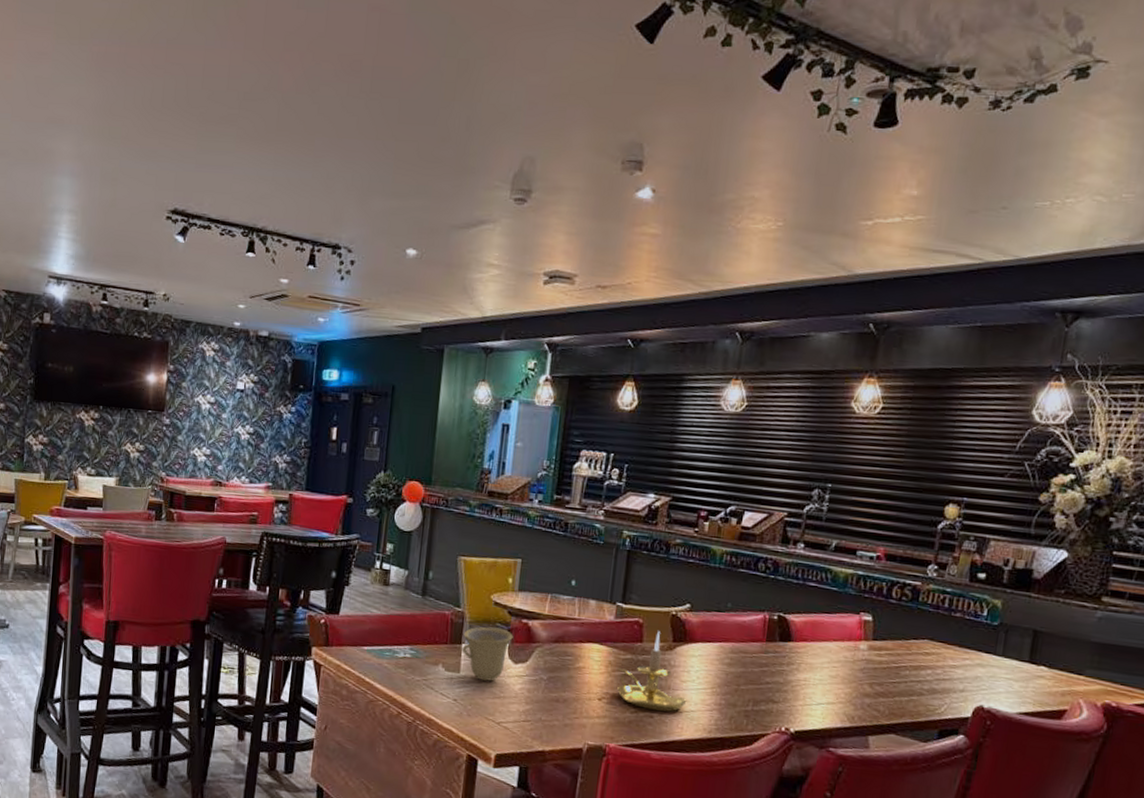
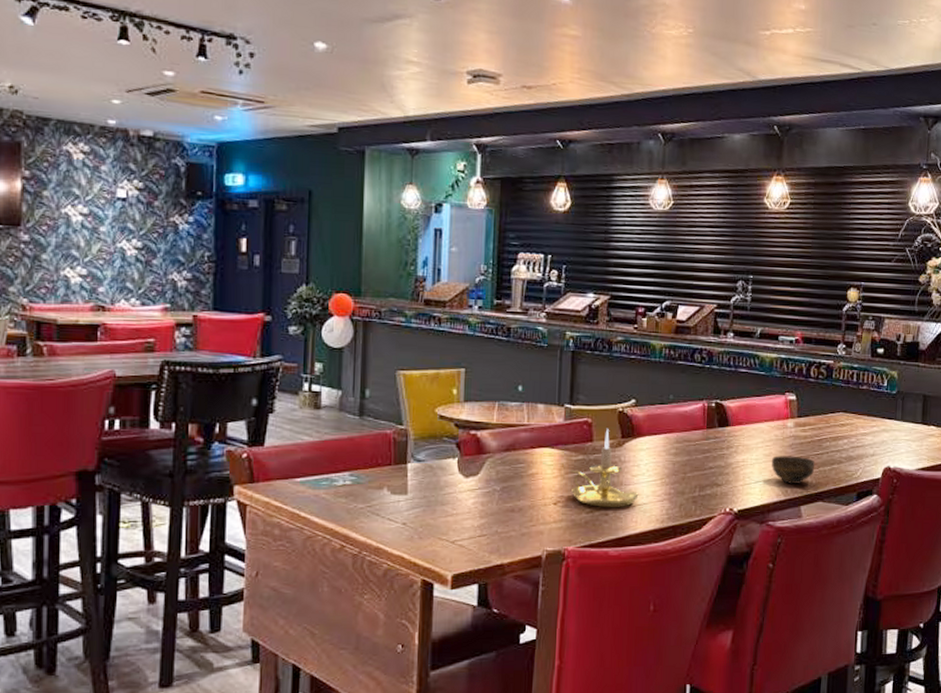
cup: present [462,626,513,681] -> none [408,442,462,499]
cup: none [837,678,890,712] -> present [772,455,815,484]

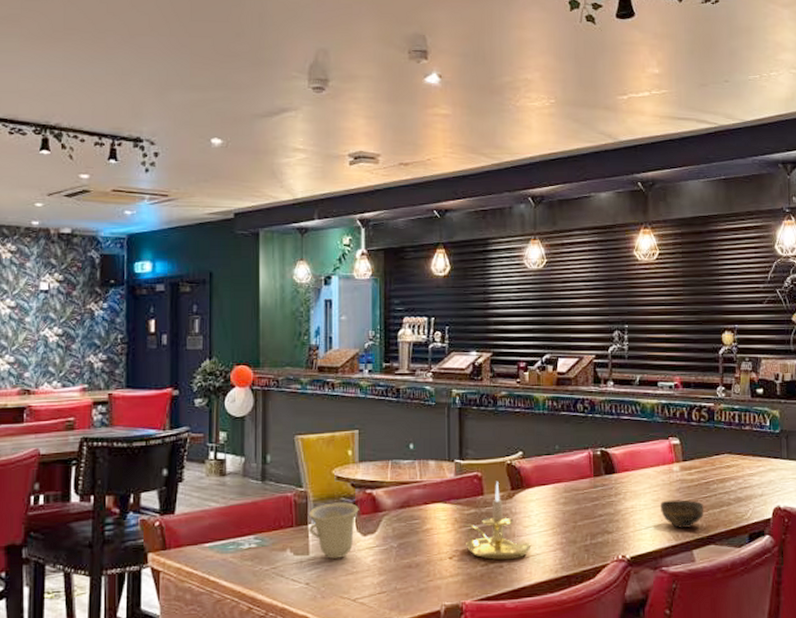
cup: none [408,442,462,499] -> present [309,502,359,559]

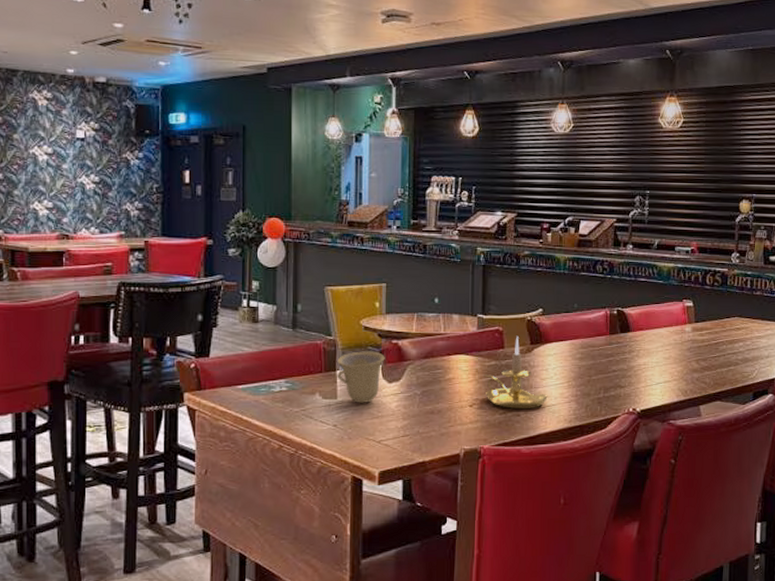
cup: present [661,499,704,528] -> none [671,358,713,385]

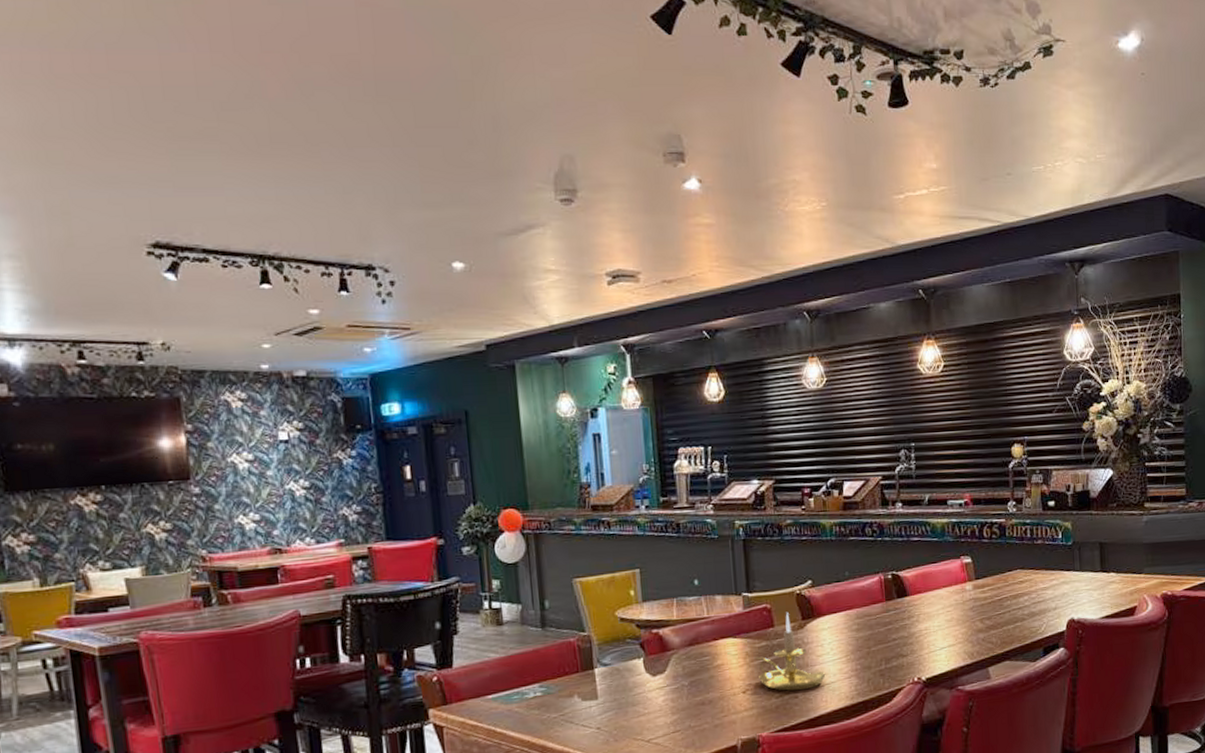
cup: present [337,351,385,403] -> none [594,643,646,701]

